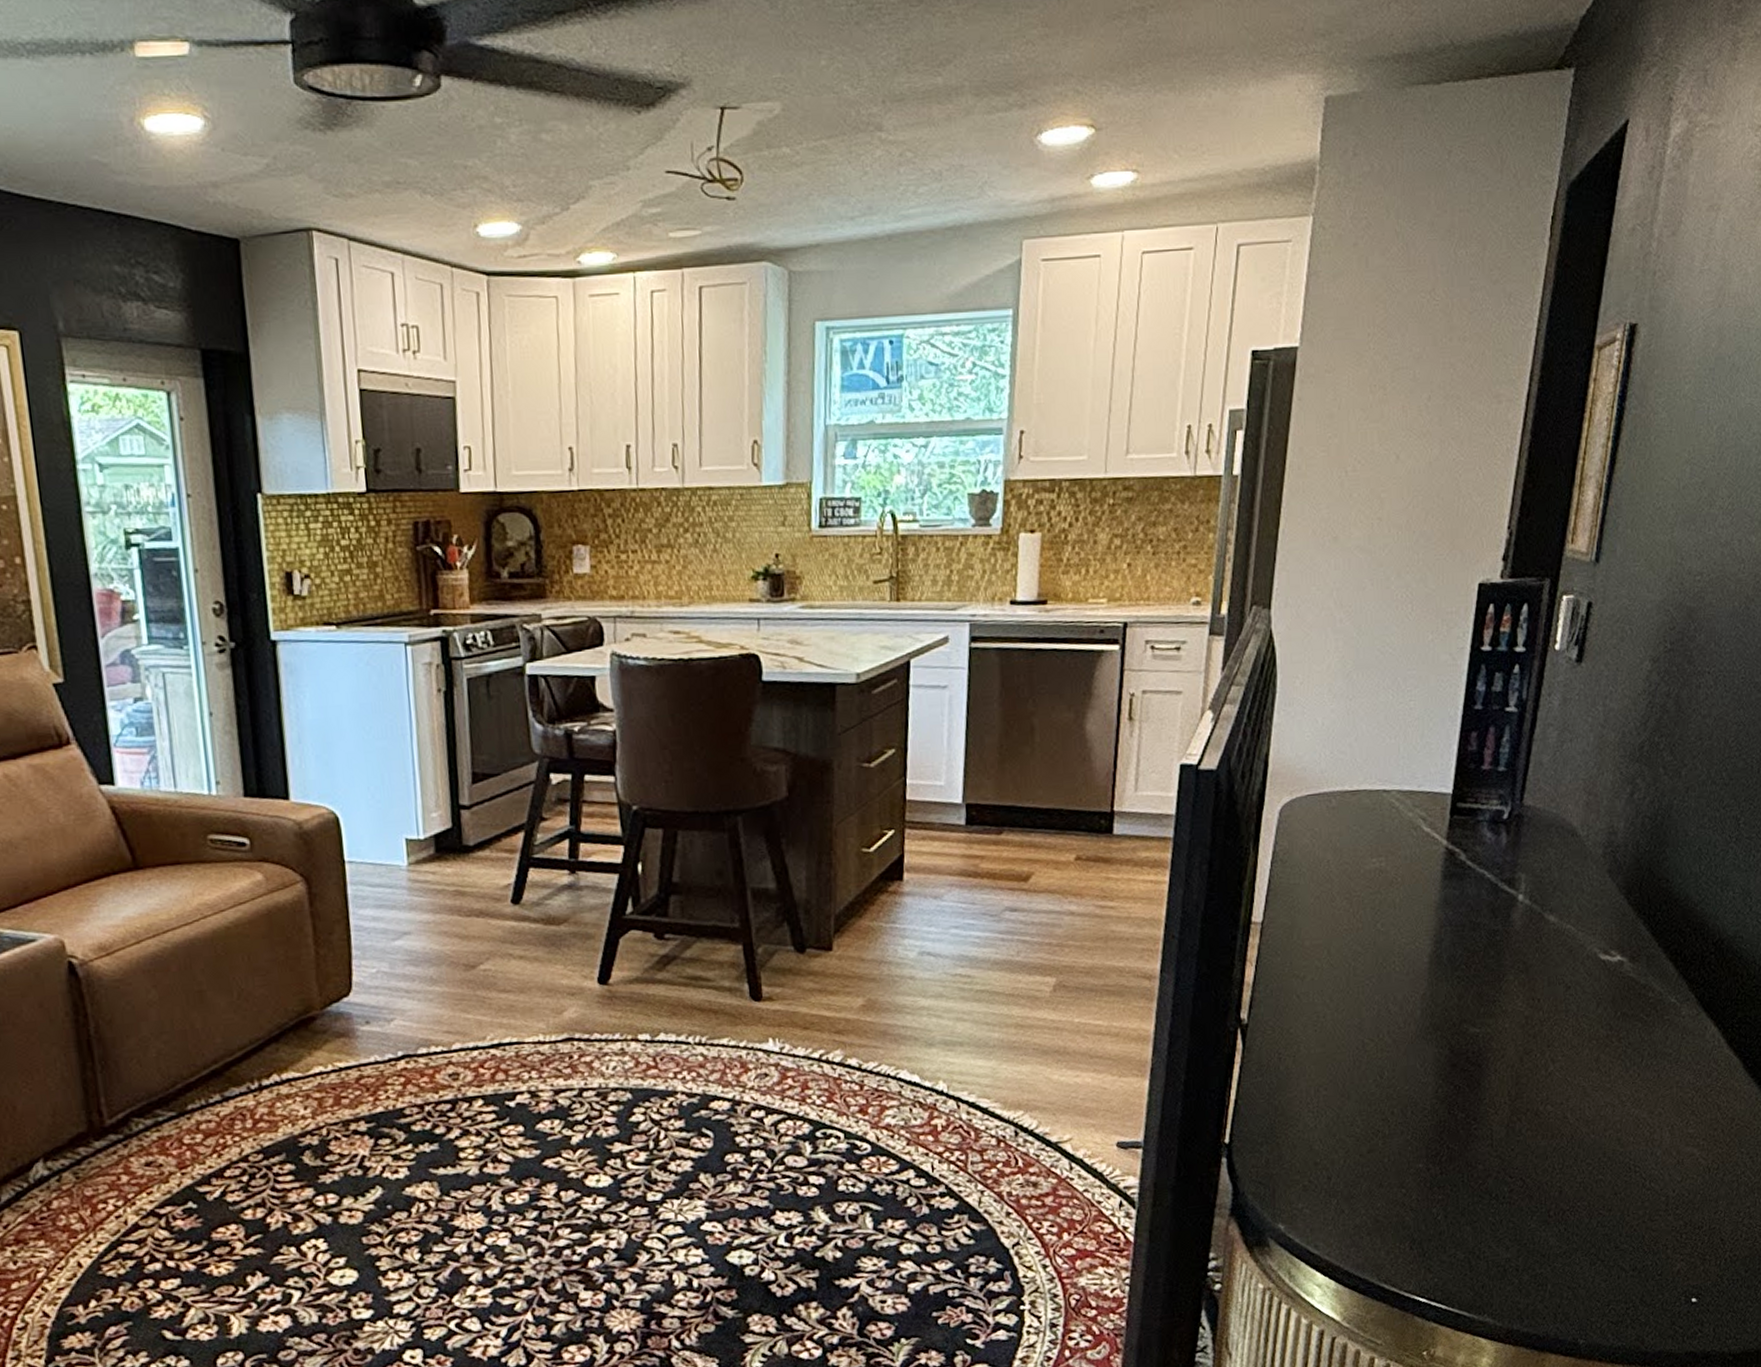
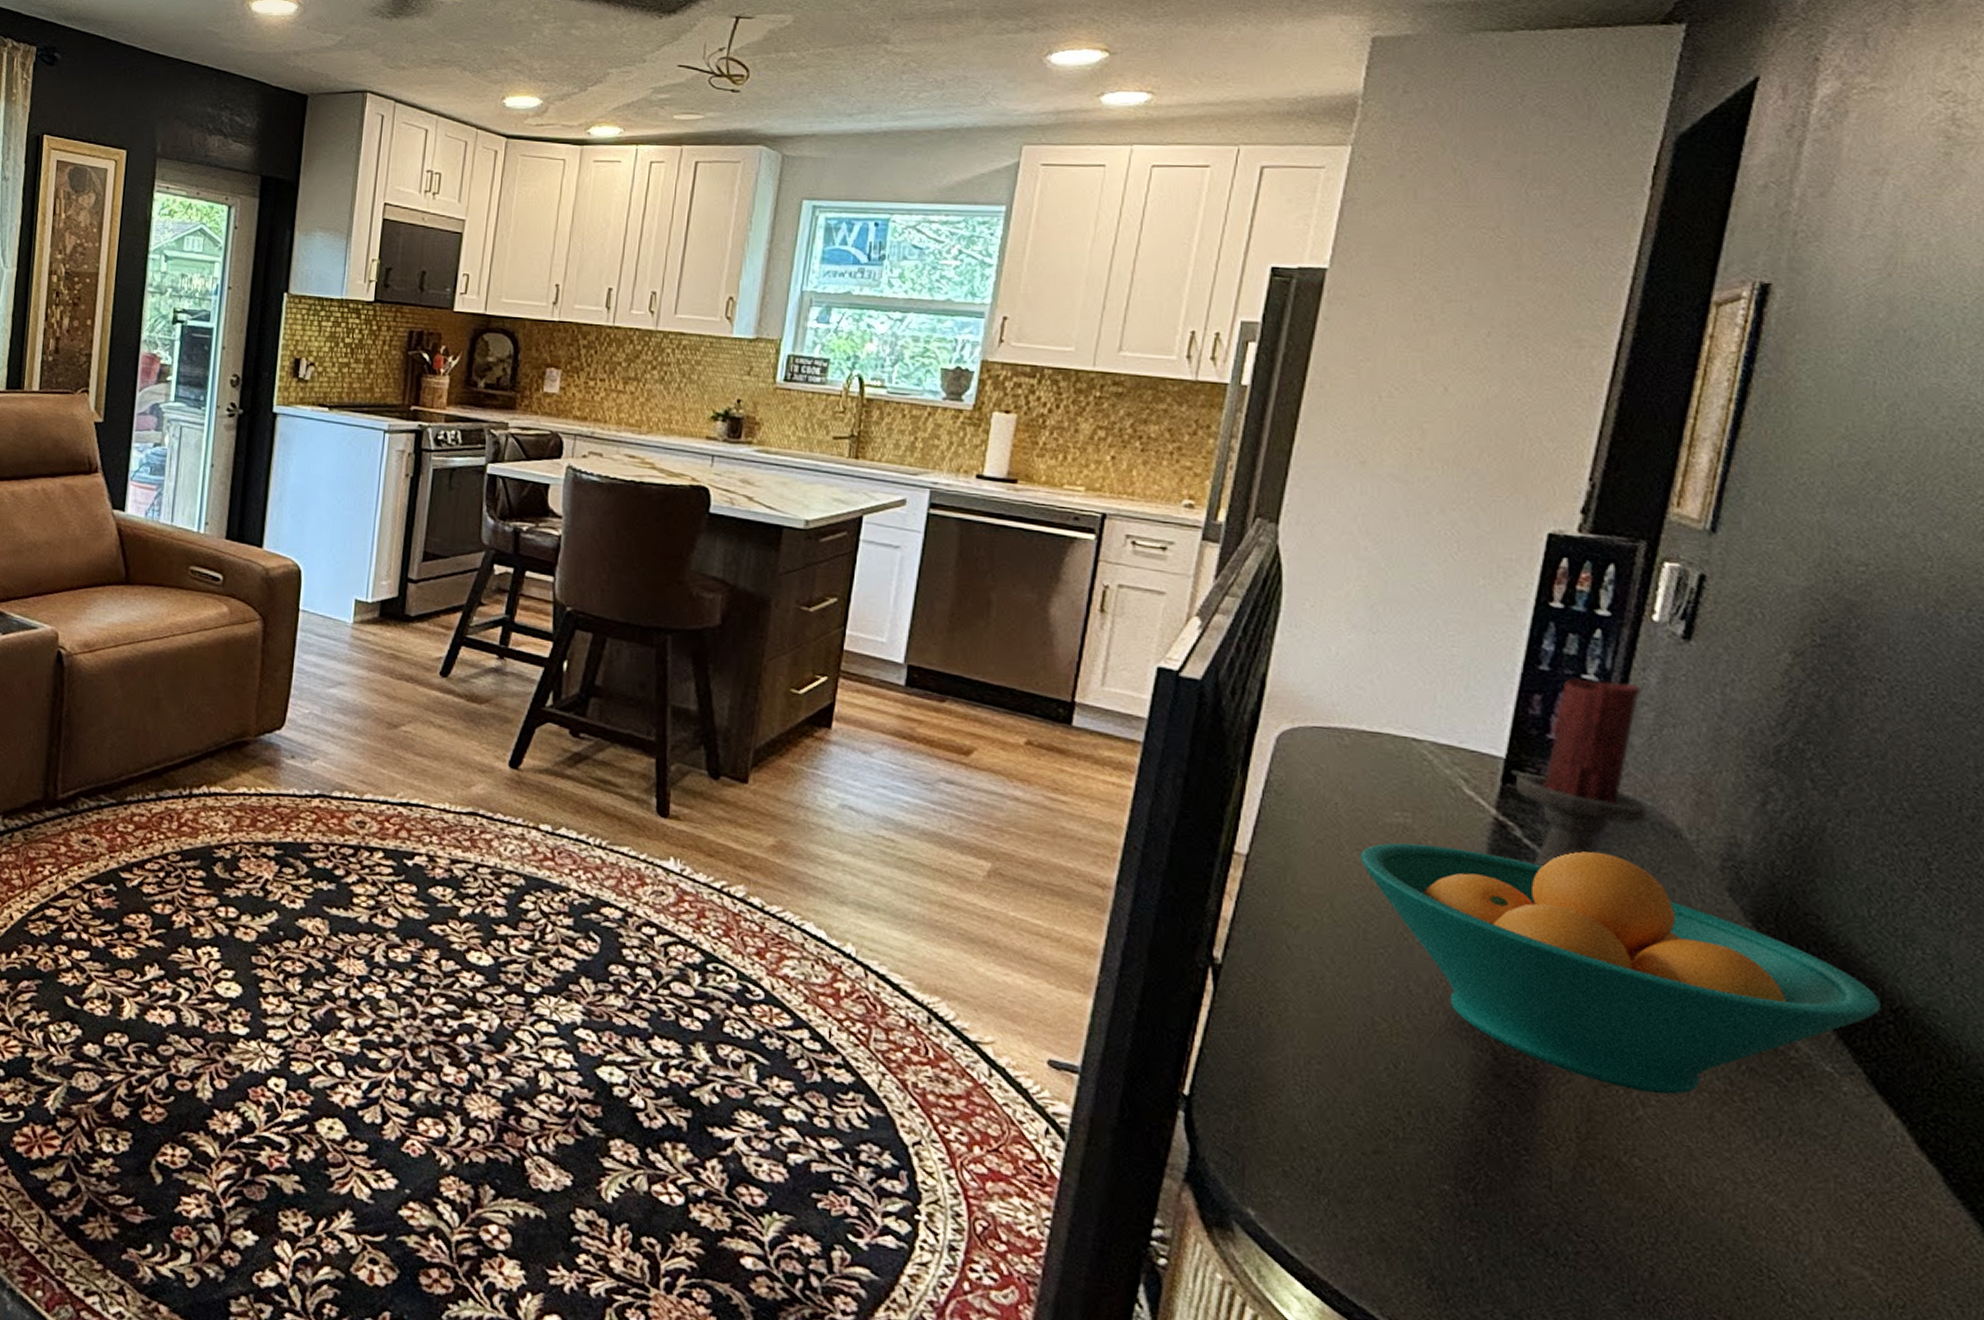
fruit bowl: none [1348,860,1706,1052] -> present [1360,842,1881,1095]
candle holder: none [1455,708,1554,883] -> present [1506,677,1649,867]

